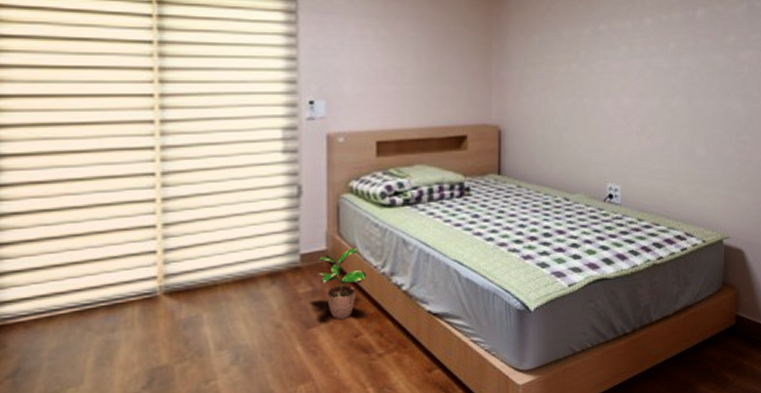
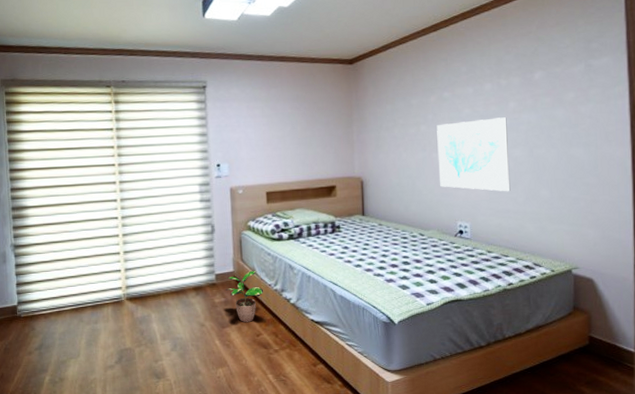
wall art: none [589,60,666,149] -> present [437,117,511,192]

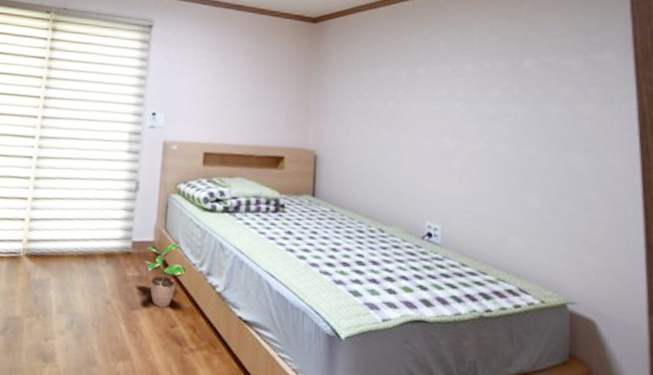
wall art: present [437,117,511,192] -> none [406,103,492,194]

